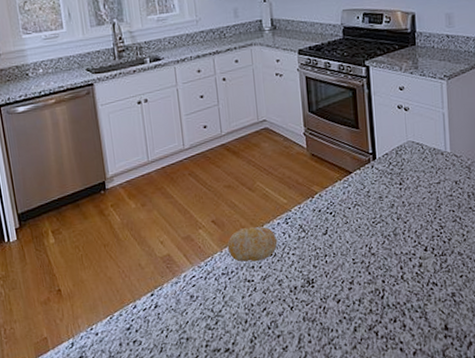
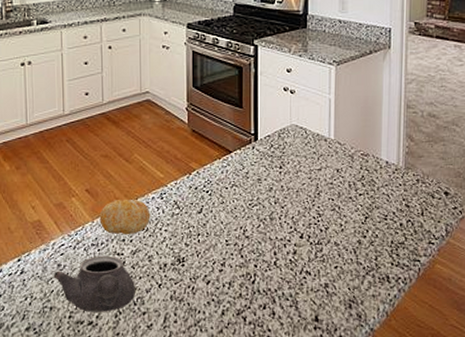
teapot: none [187,283,269,340] -> present [53,255,135,312]

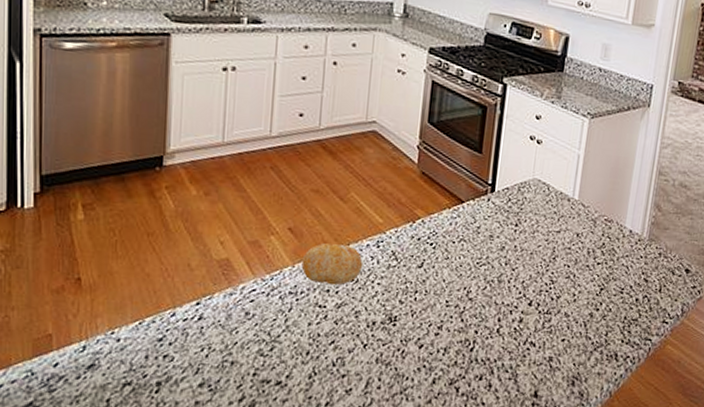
teapot: present [53,255,135,312] -> none [238,306,336,372]

